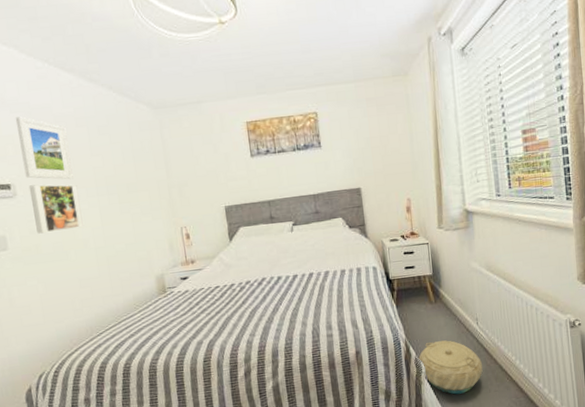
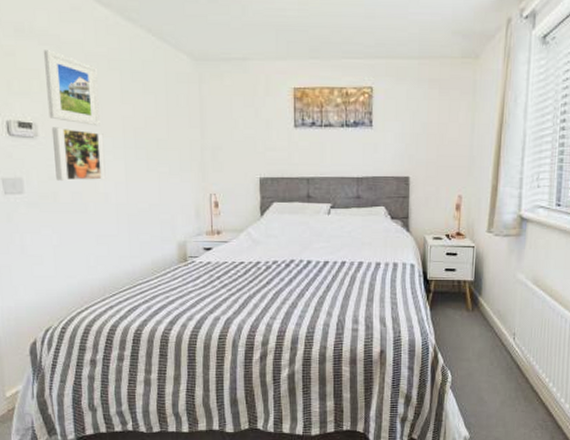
basket: present [418,340,483,395] -> none [446,352,513,409]

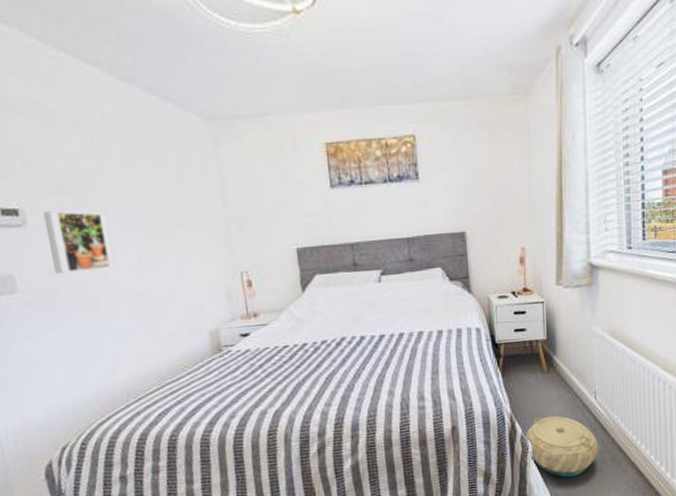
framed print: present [43,50,100,127] -> none [22,121,102,207]
basket: none [446,352,513,409] -> present [525,416,598,478]

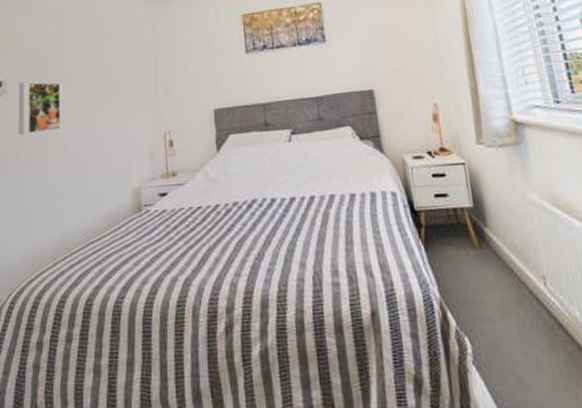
basket: present [525,416,598,478] -> none [460,306,561,396]

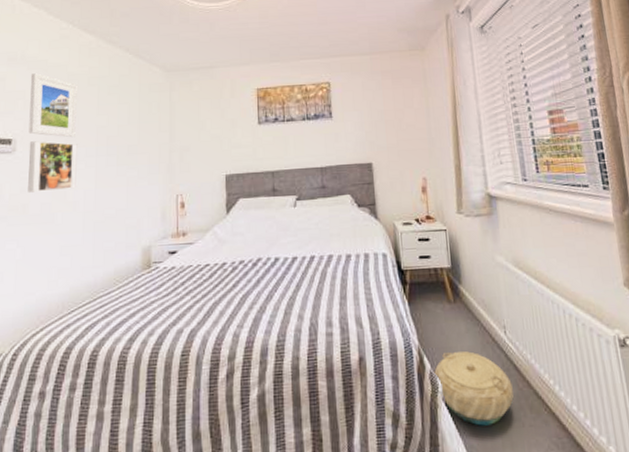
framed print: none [17,13,62,77] -> present [28,73,77,138]
basket: none [460,306,561,396] -> present [434,351,514,426]

